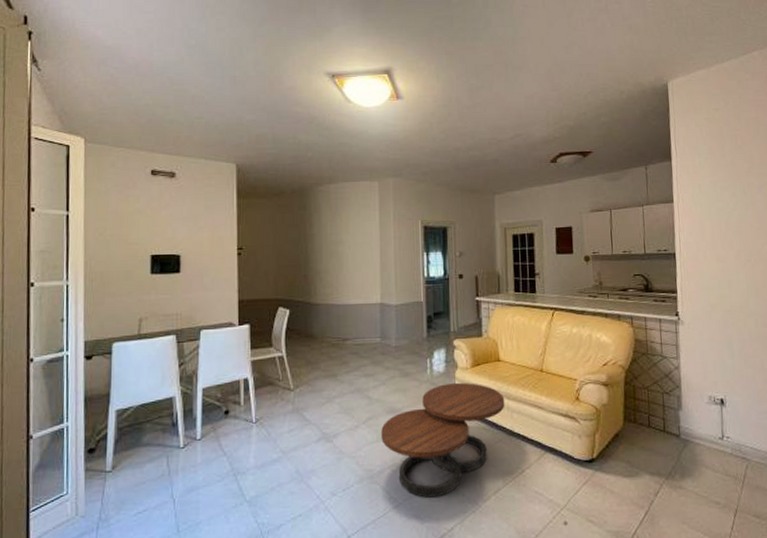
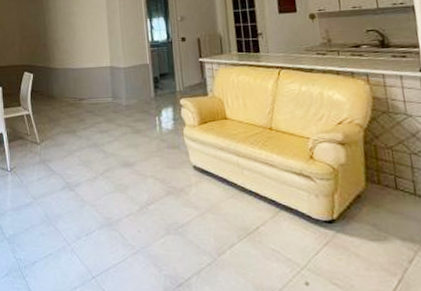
coffee table: present [381,382,505,498] -> none [117,139,235,247]

